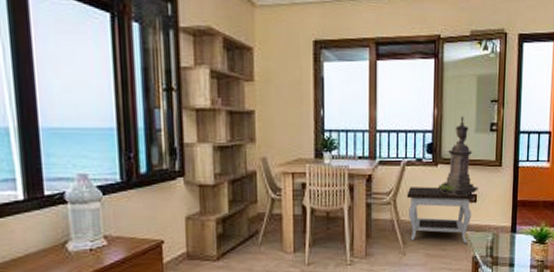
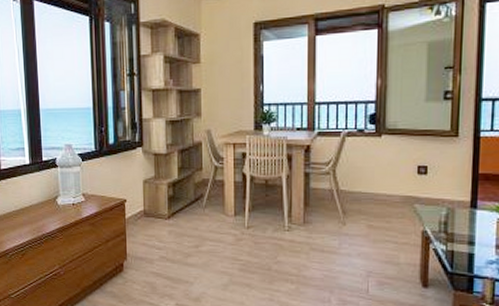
side table: present [406,186,474,244] -> none [347,157,424,218]
decorative urn: present [437,117,478,196] -> none [381,86,429,168]

